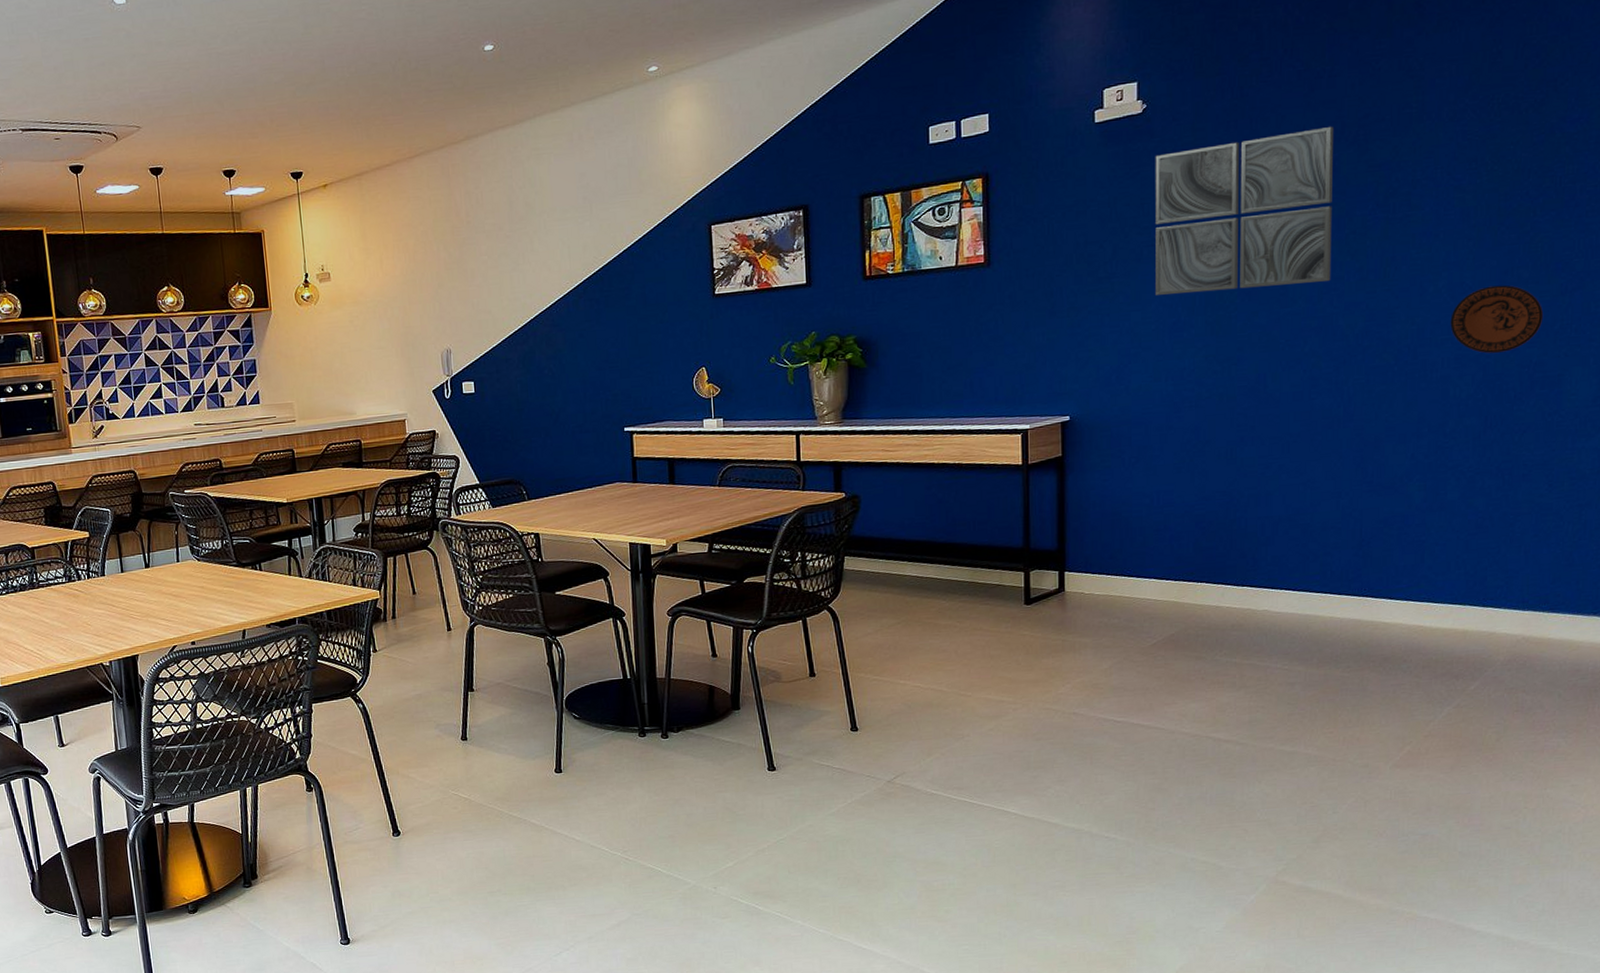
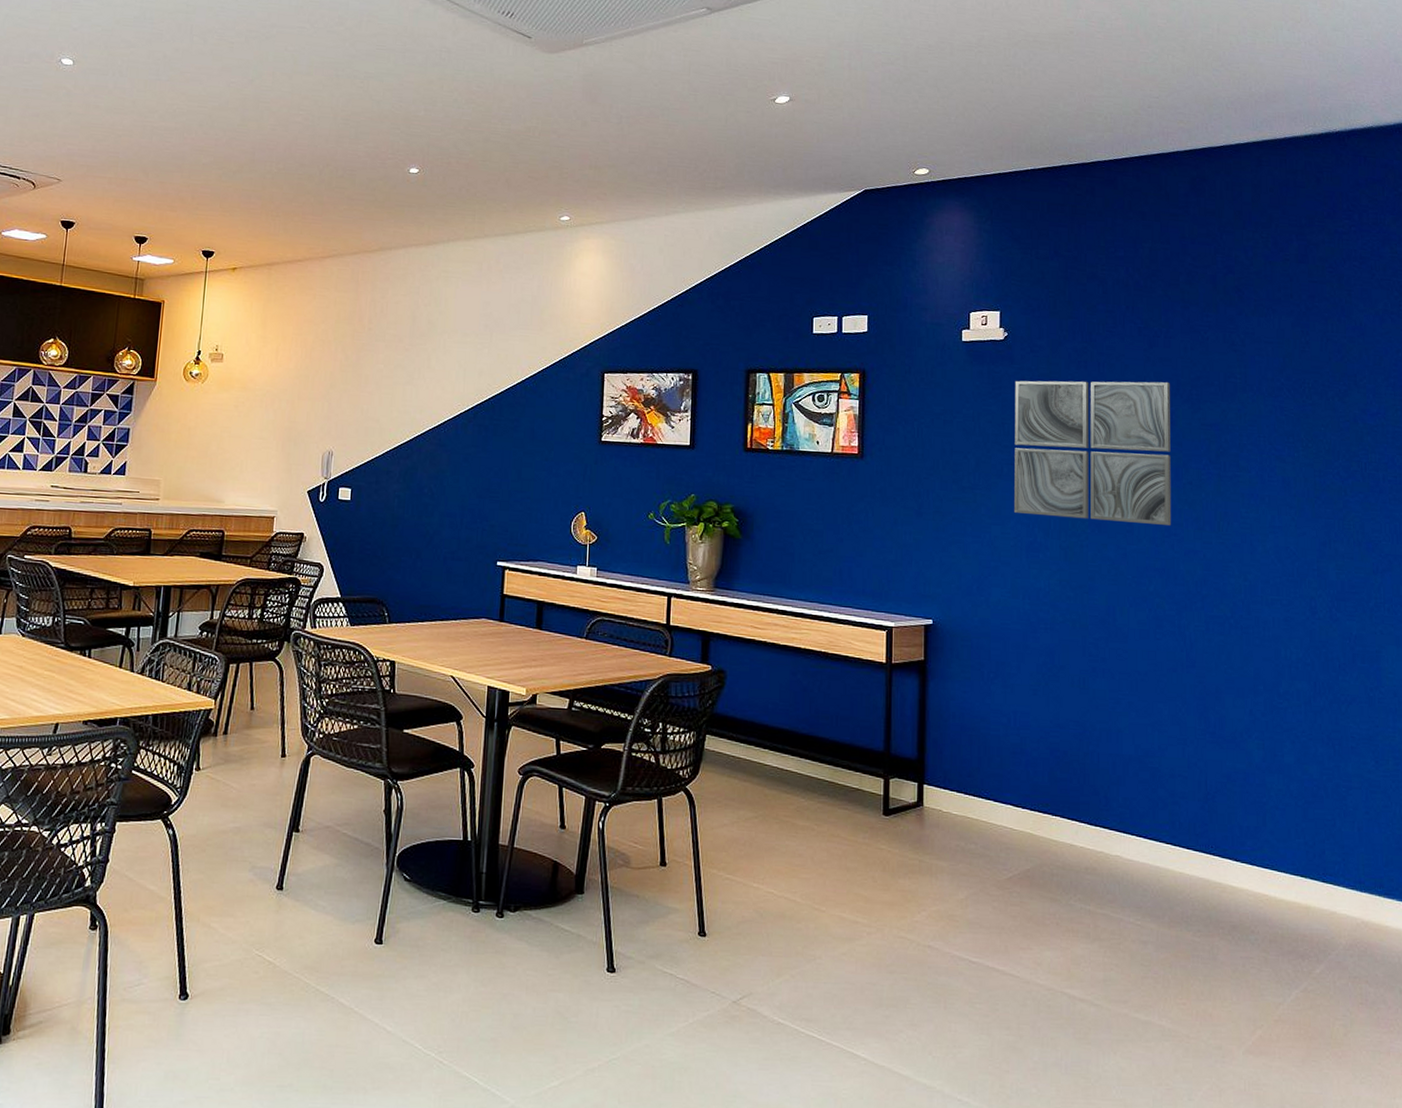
decorative plate: present [1450,285,1544,354] -> none [1278,554,1360,621]

